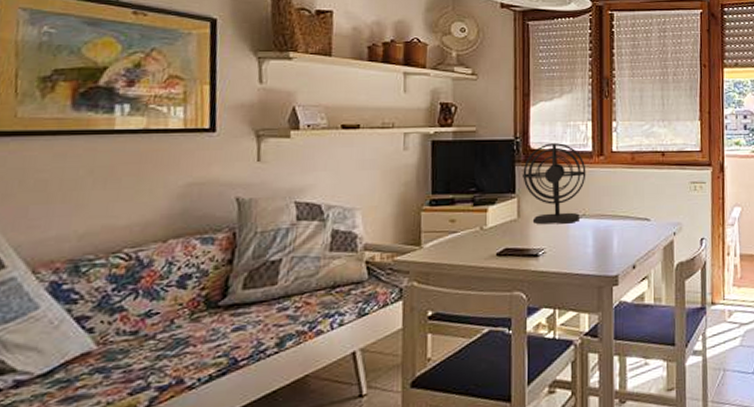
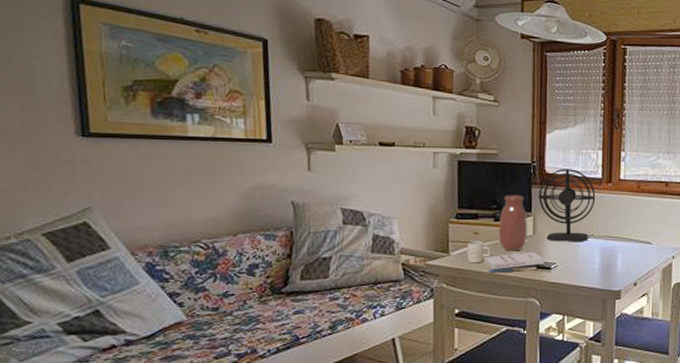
mug: none [442,229,470,256] -> present [467,240,491,264]
books: none [461,237,532,265] -> present [484,251,545,273]
vase: none [478,175,512,239] -> present [498,195,528,251]

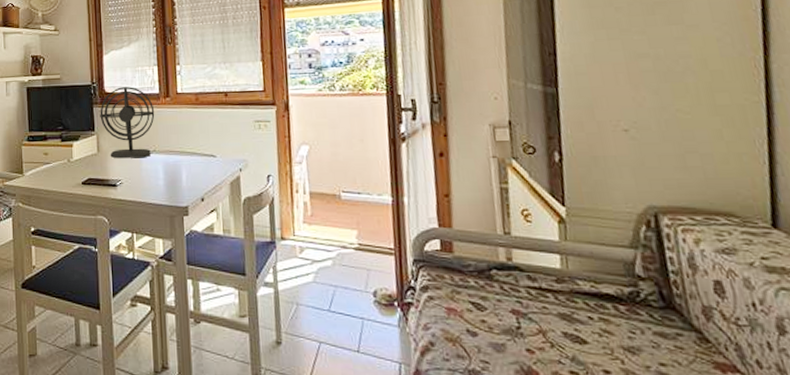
mug: present [467,240,491,264] -> none [39,160,60,183]
books: present [484,251,545,273] -> none [54,169,111,191]
vase: present [498,195,528,251] -> none [65,115,93,170]

